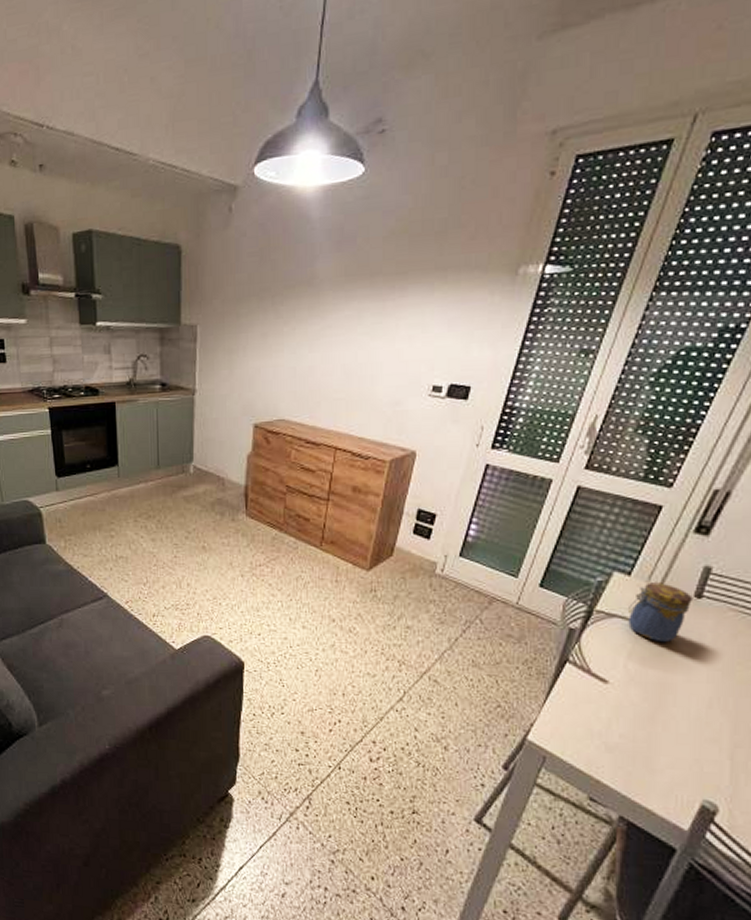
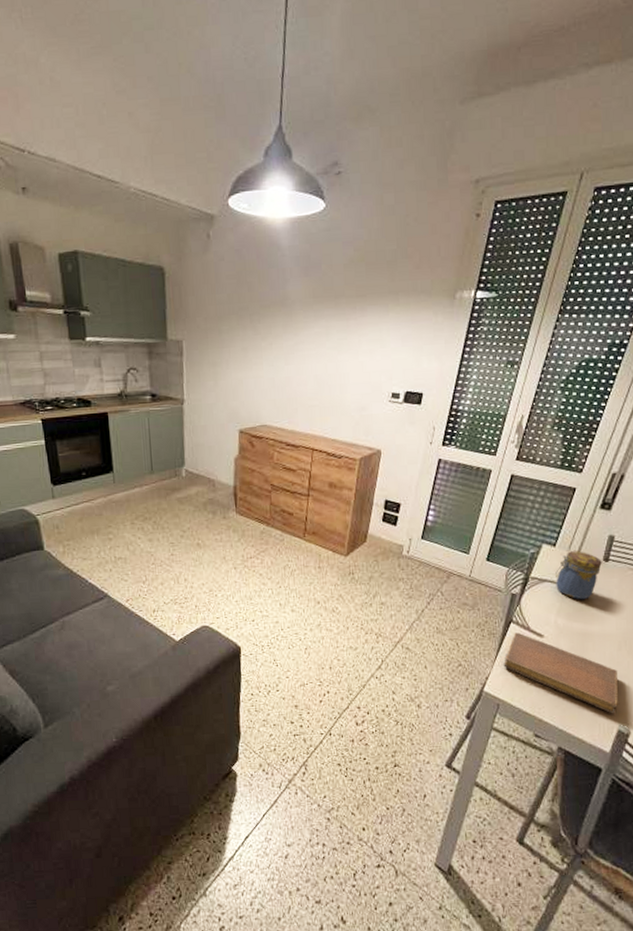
notebook: none [554,674,705,785] -> present [503,632,618,714]

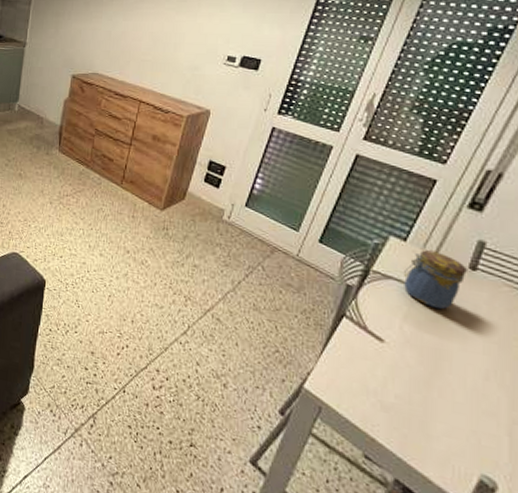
notebook: present [503,632,618,714] -> none [330,329,482,458]

